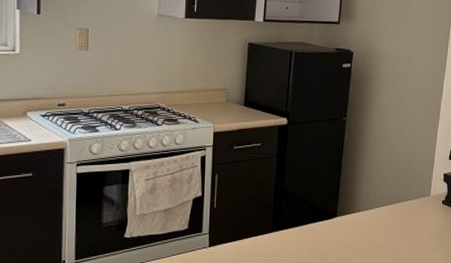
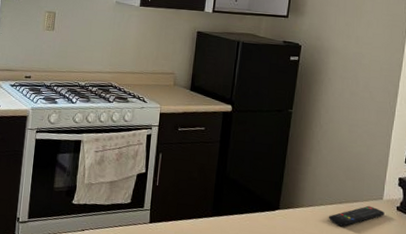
remote control: none [382,203,432,225] -> present [328,205,385,226]

